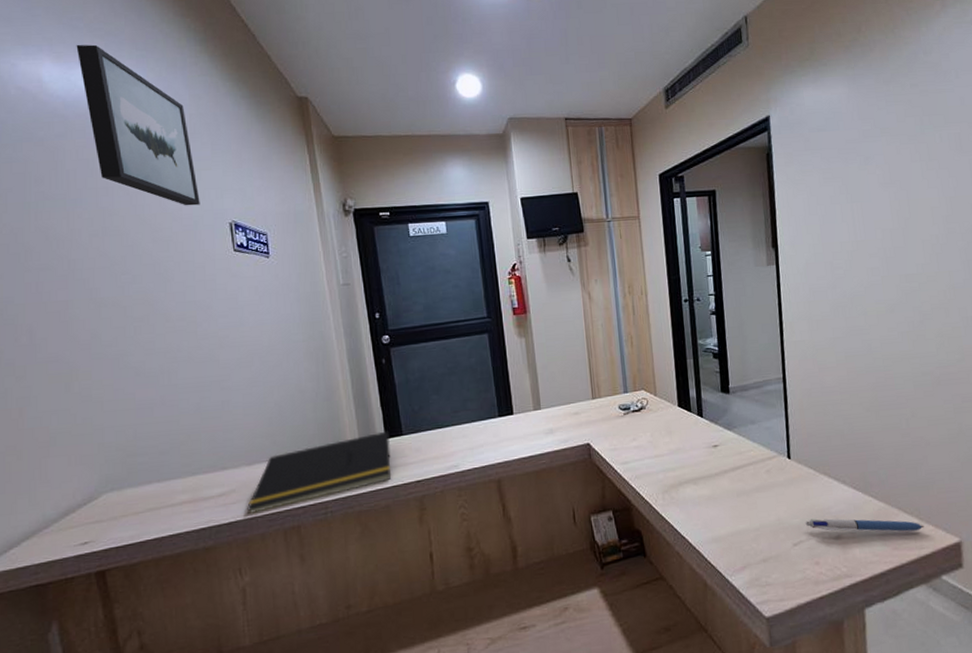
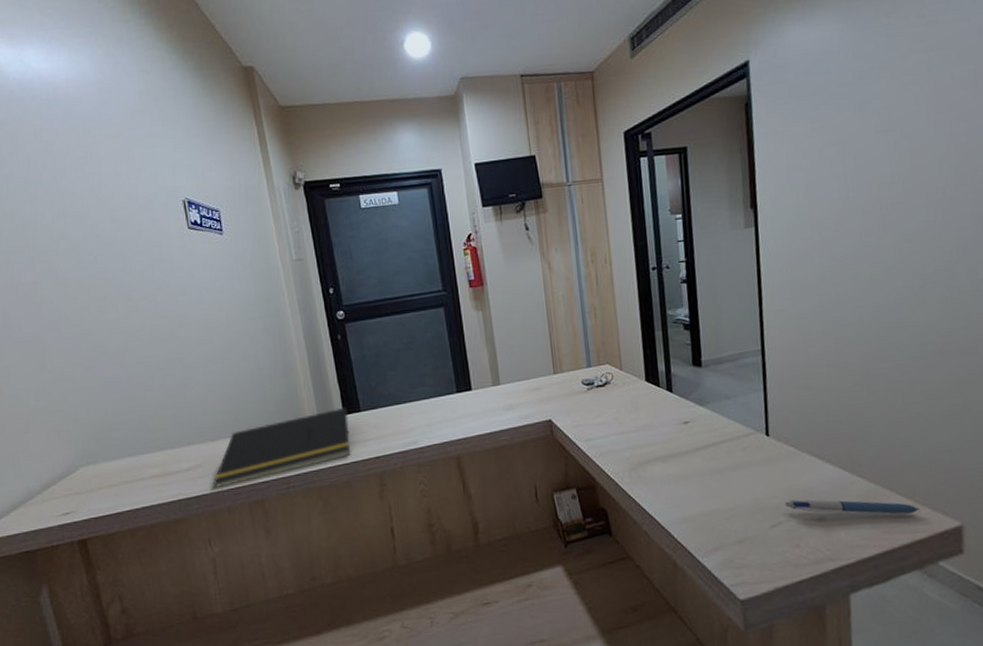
wall art: present [76,44,200,206] -> none [27,23,154,185]

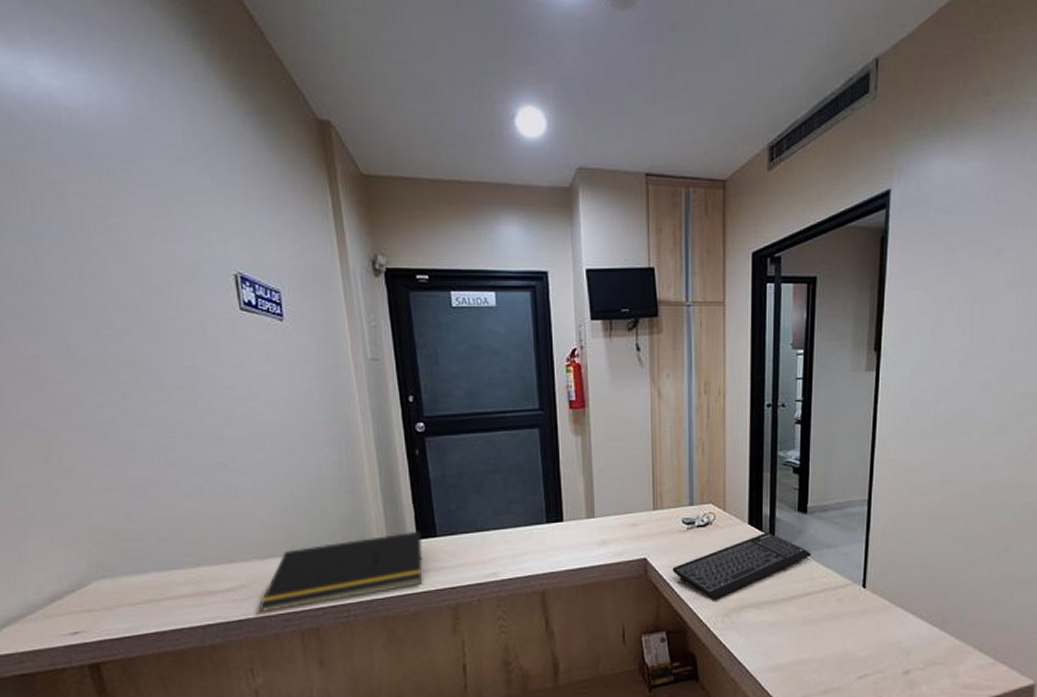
keyboard: none [576,387,711,457] -> present [672,532,812,601]
pen: present [784,499,920,514] -> none [873,652,999,671]

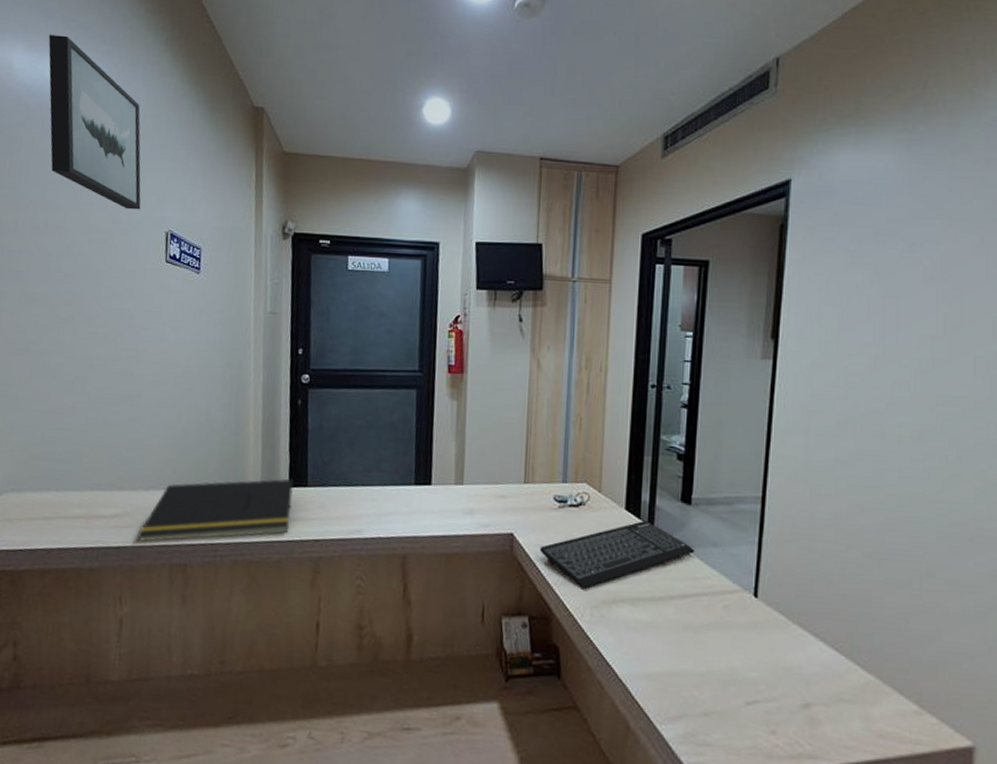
wall art: none [32,25,198,250] -> present [48,34,141,210]

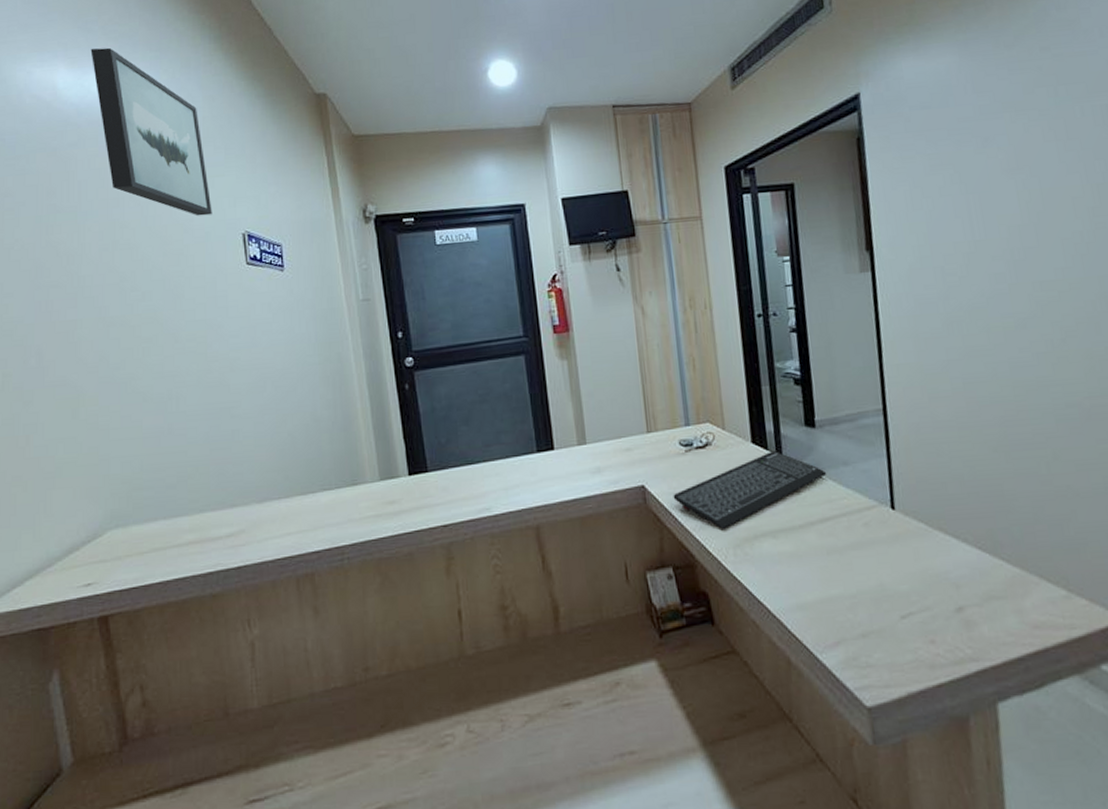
notepad: present [137,478,294,542] -> none [257,466,415,557]

